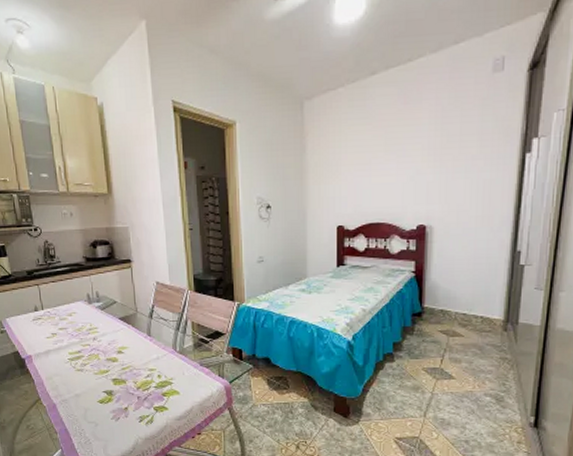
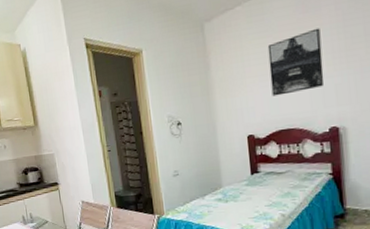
wall art: none [365,121,419,188] -> present [267,28,325,97]

